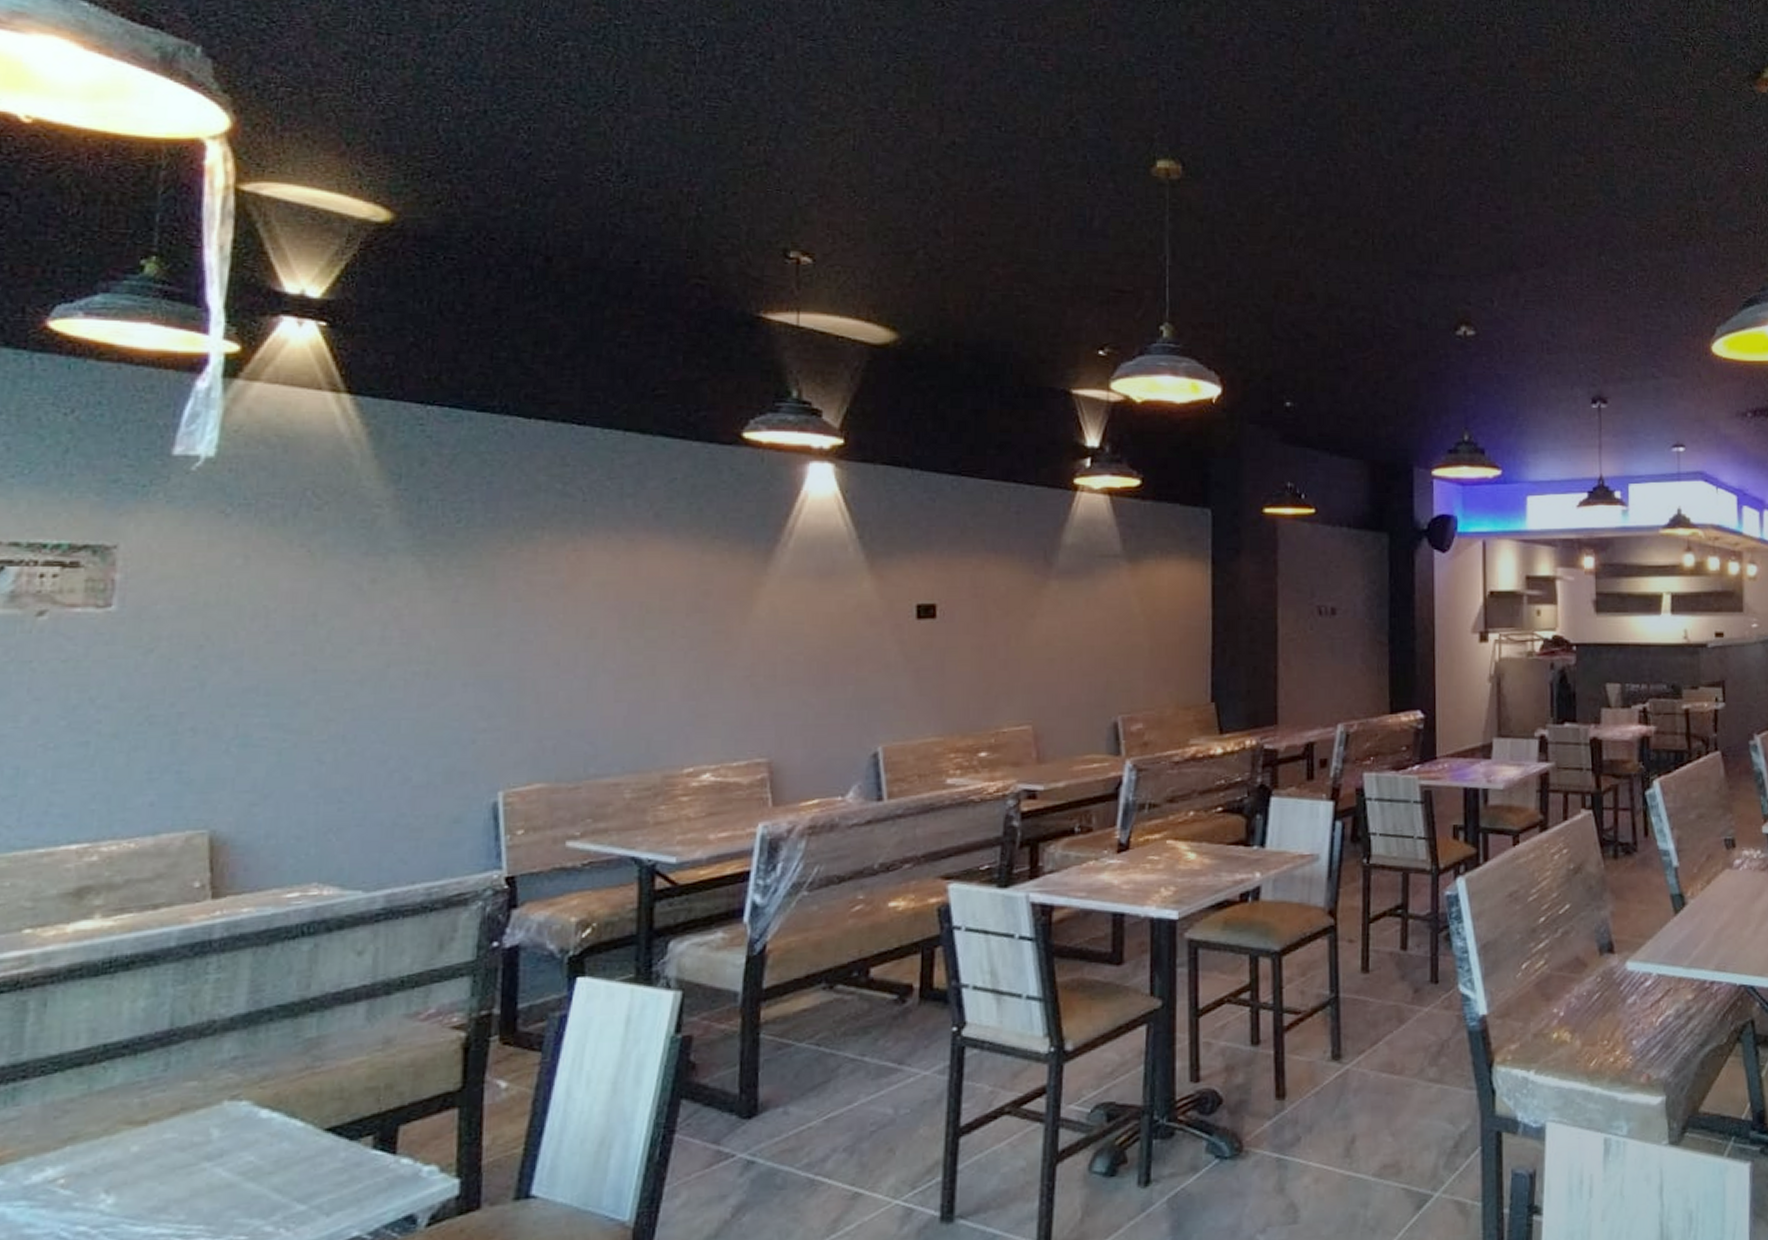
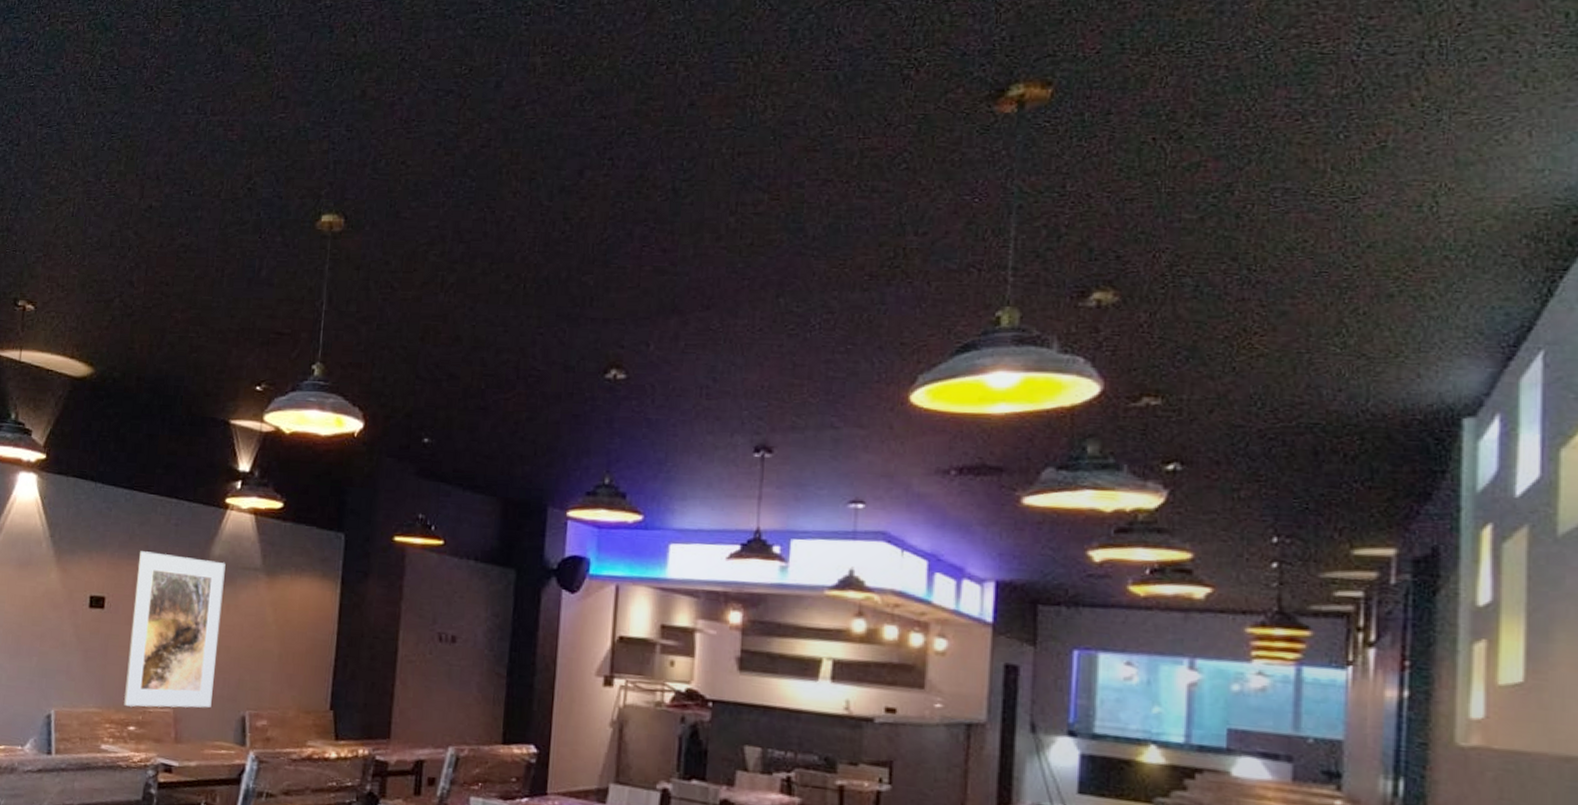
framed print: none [971,546,1080,729] -> present [124,551,226,708]

